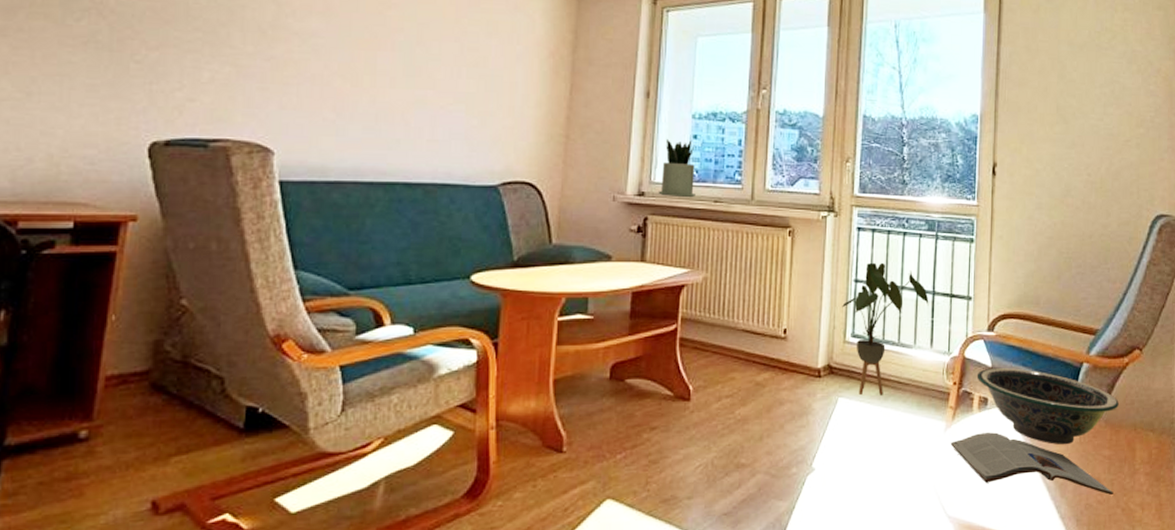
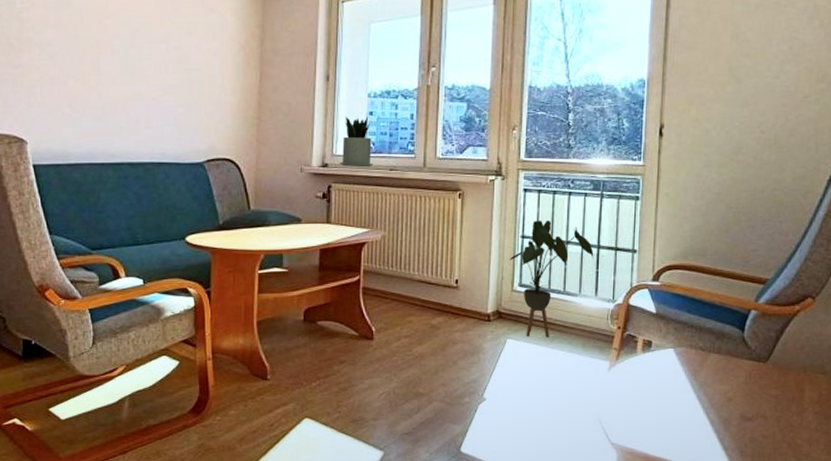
magazine: present [950,432,1113,496] -> none [614,371,780,431]
decorative bowl: present [976,367,1119,444] -> none [641,314,788,384]

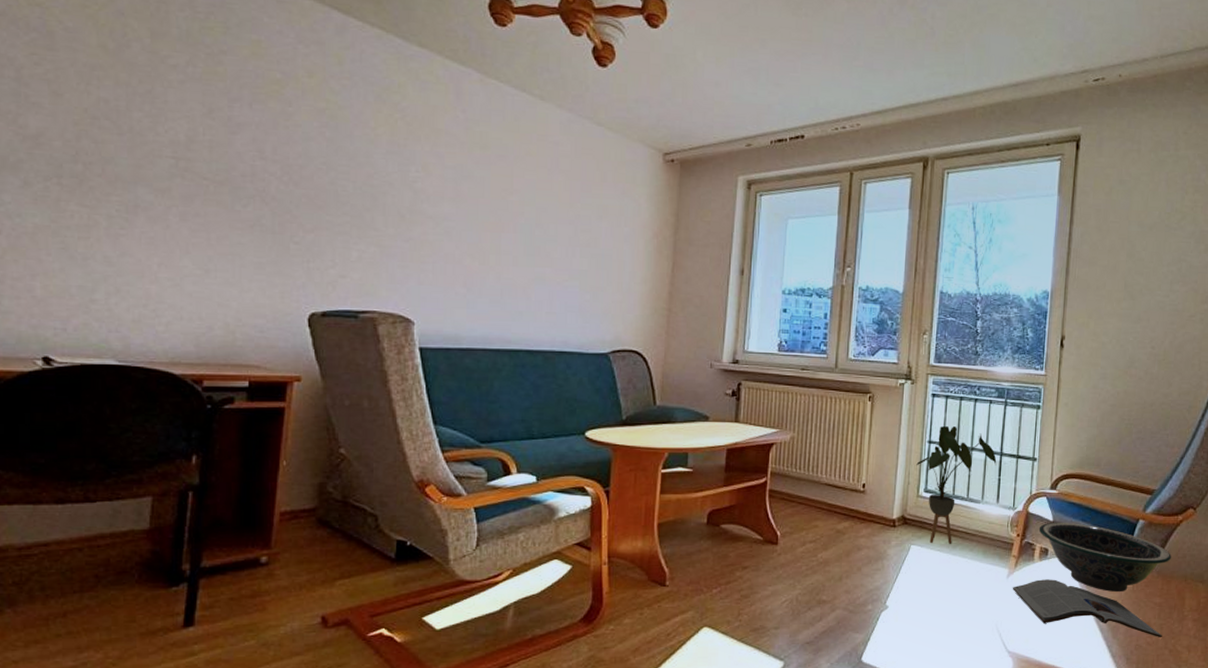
planter: present [340,116,373,168] -> none [751,312,785,366]
magazine: none [614,371,780,431] -> present [1012,579,1162,638]
decorative bowl: none [641,314,788,384] -> present [1038,522,1171,592]

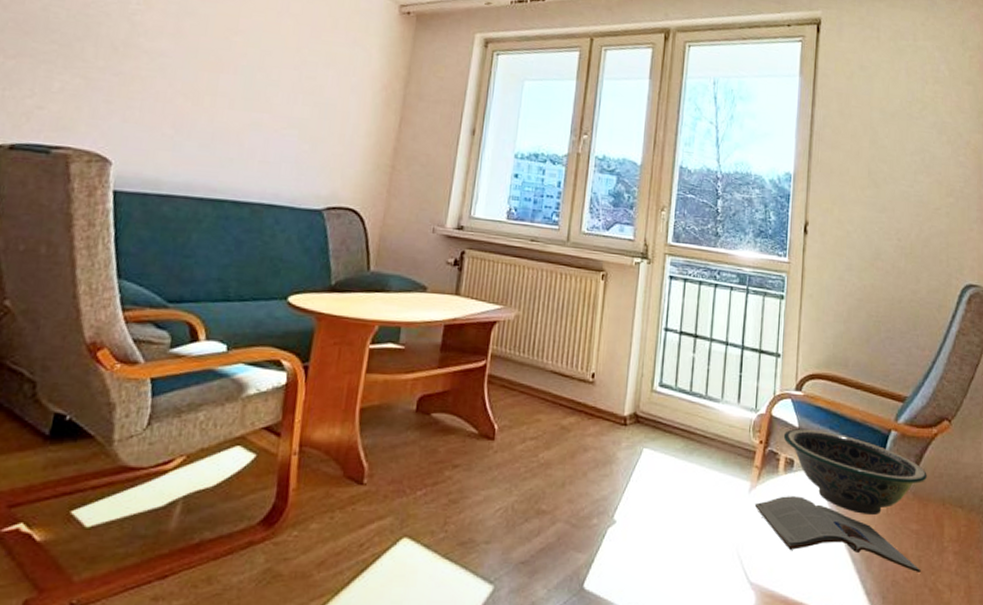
house plant: present [916,425,997,544] -> none [651,312,738,449]

